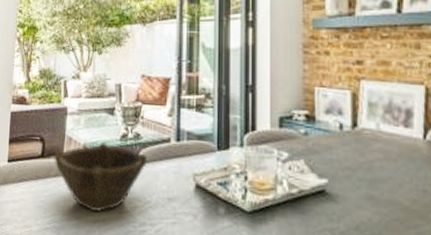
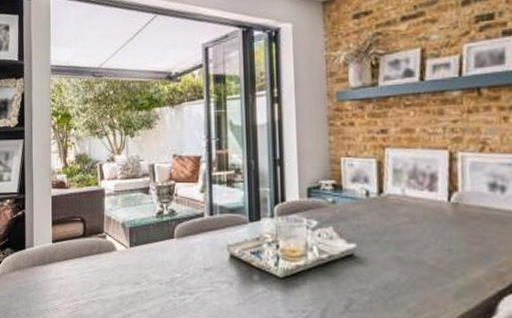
bowl: present [54,141,147,212] -> none [95,219,183,285]

